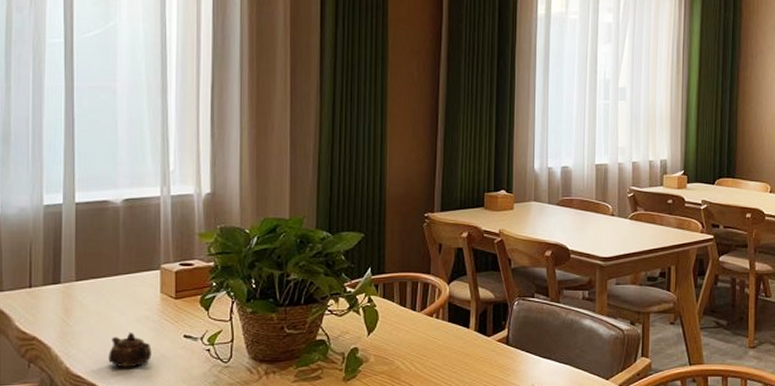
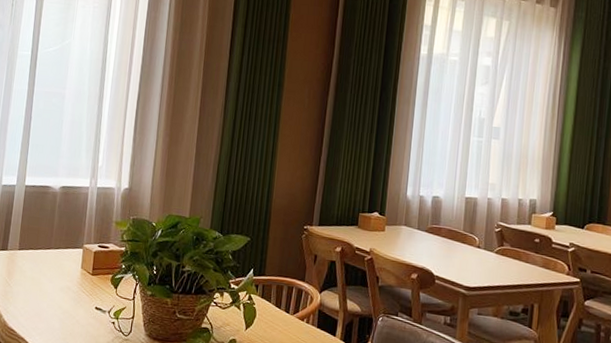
teapot: present [108,331,152,368] -> none [36,298,70,329]

